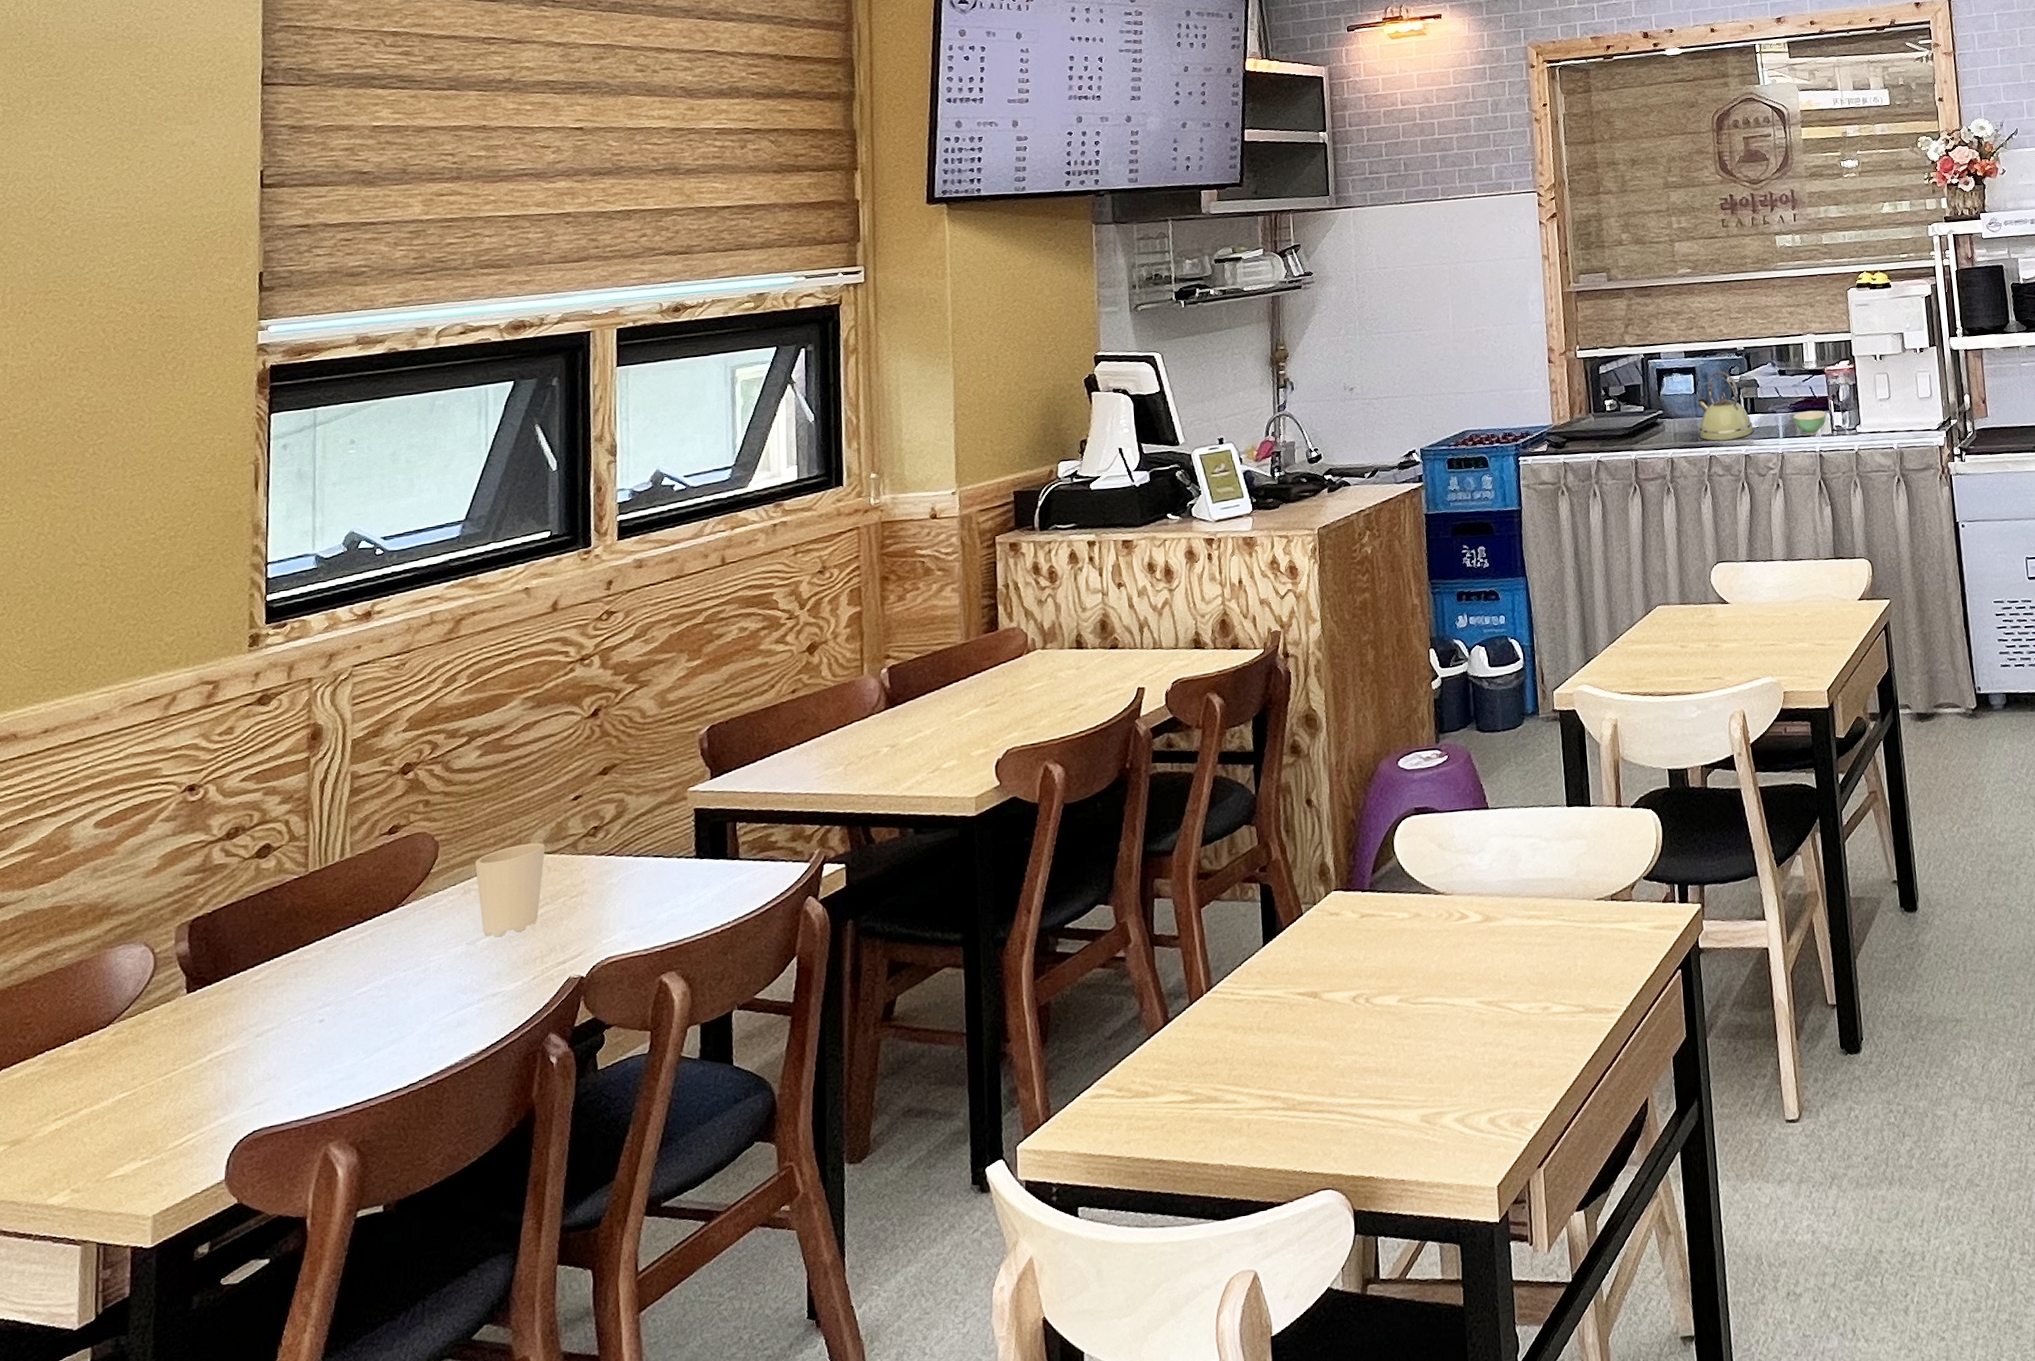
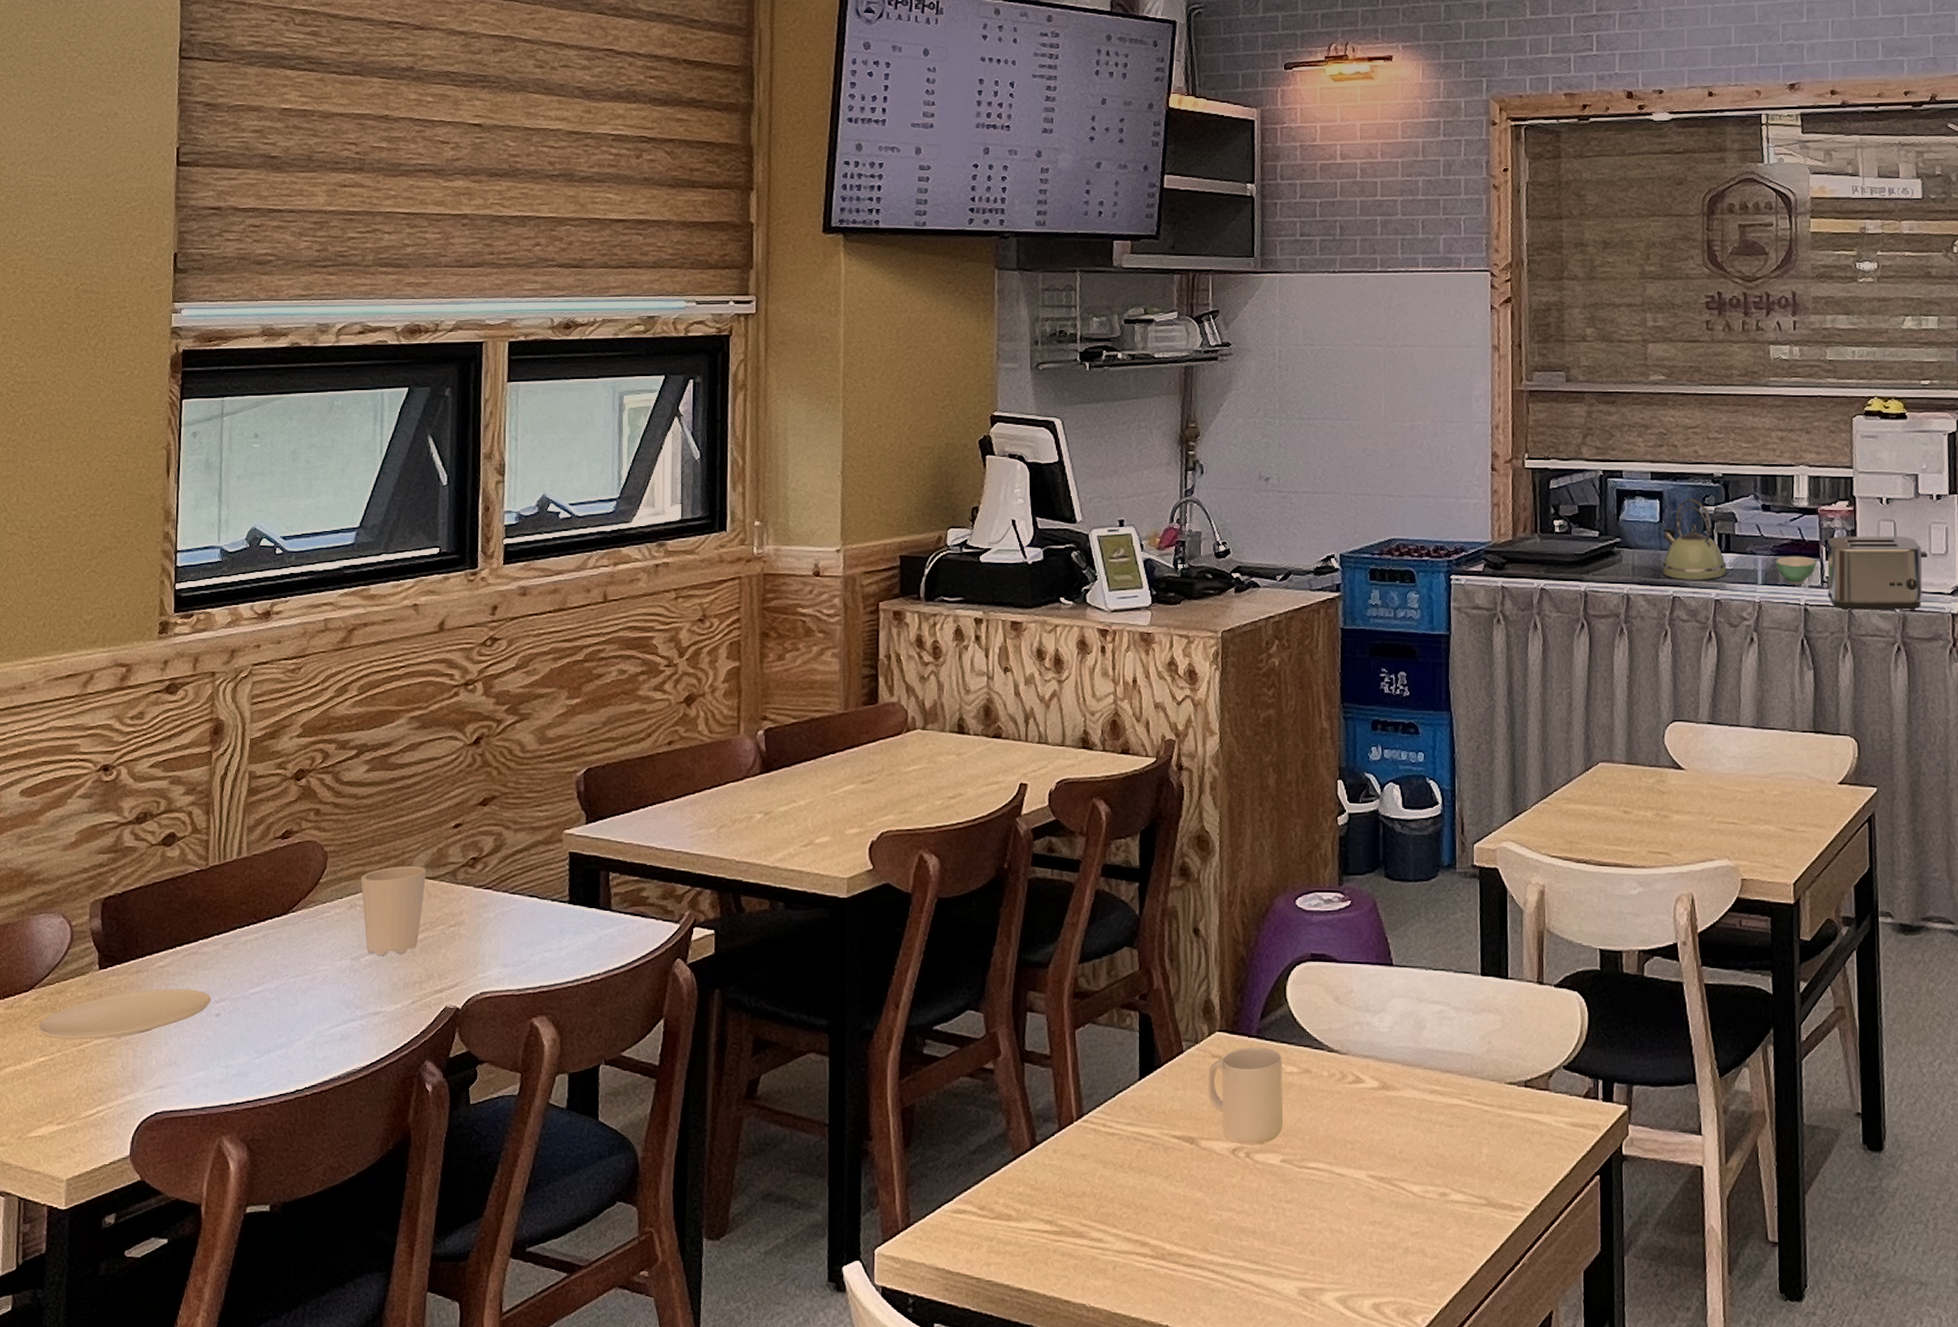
plate: none [118,999,314,1072] -> present [38,989,211,1040]
cup: none [1326,899,1398,991] -> present [1208,1047,1283,1144]
toaster: none [1834,385,1916,452] -> present [1827,537,1928,610]

